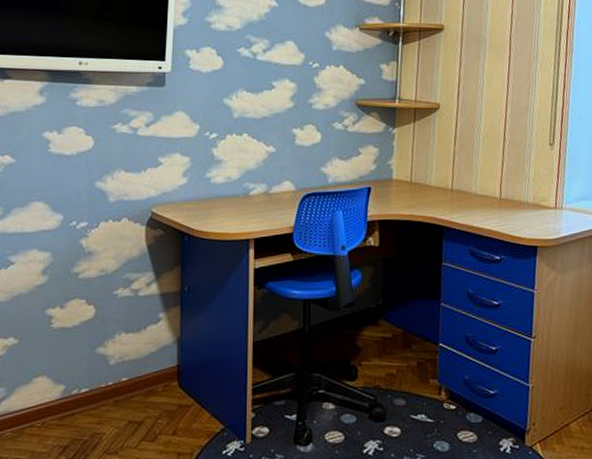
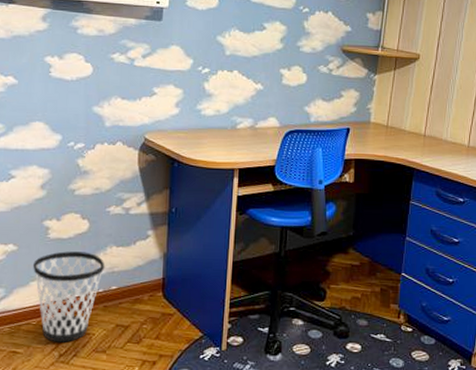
wastebasket: none [36,341,113,446] -> present [33,251,104,342]

